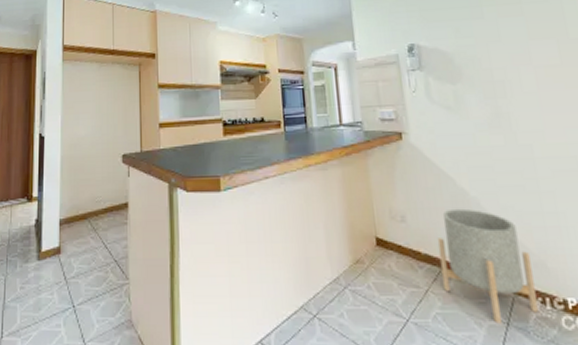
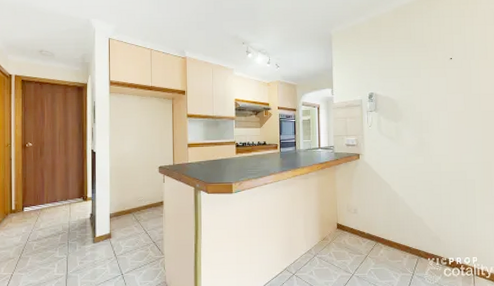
planter: present [437,208,539,324] -> none [376,204,432,275]

